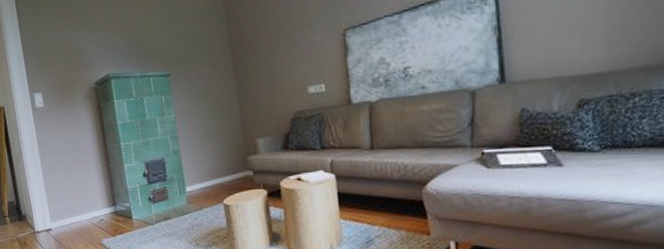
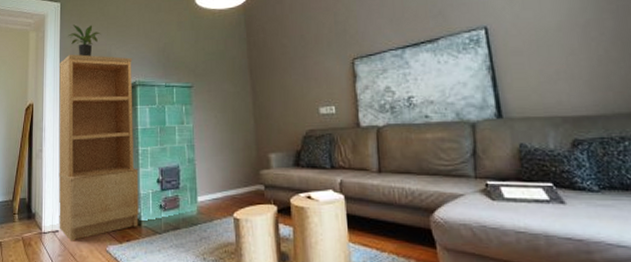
bookcase: none [24,48,129,238] -> present [58,54,139,241]
potted plant: none [28,14,64,51] -> present [68,24,101,57]

